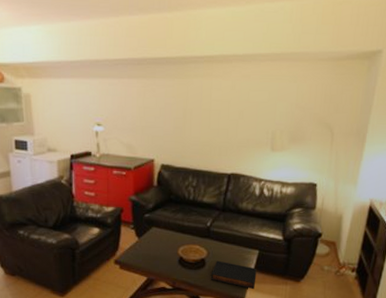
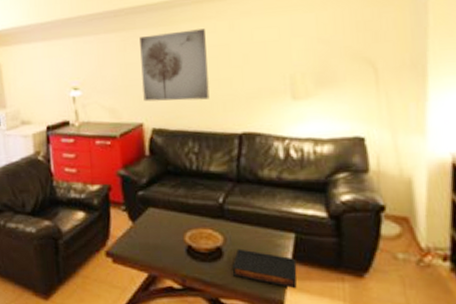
wall art: none [156,84,212,144] -> present [140,28,210,102]

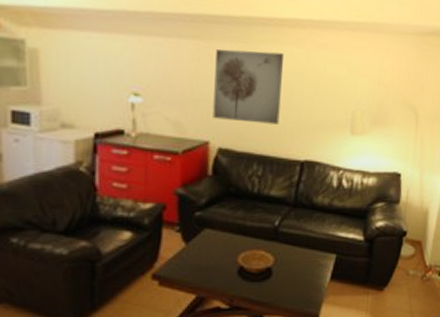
book: present [232,248,298,289] -> none [278,268,334,303]

